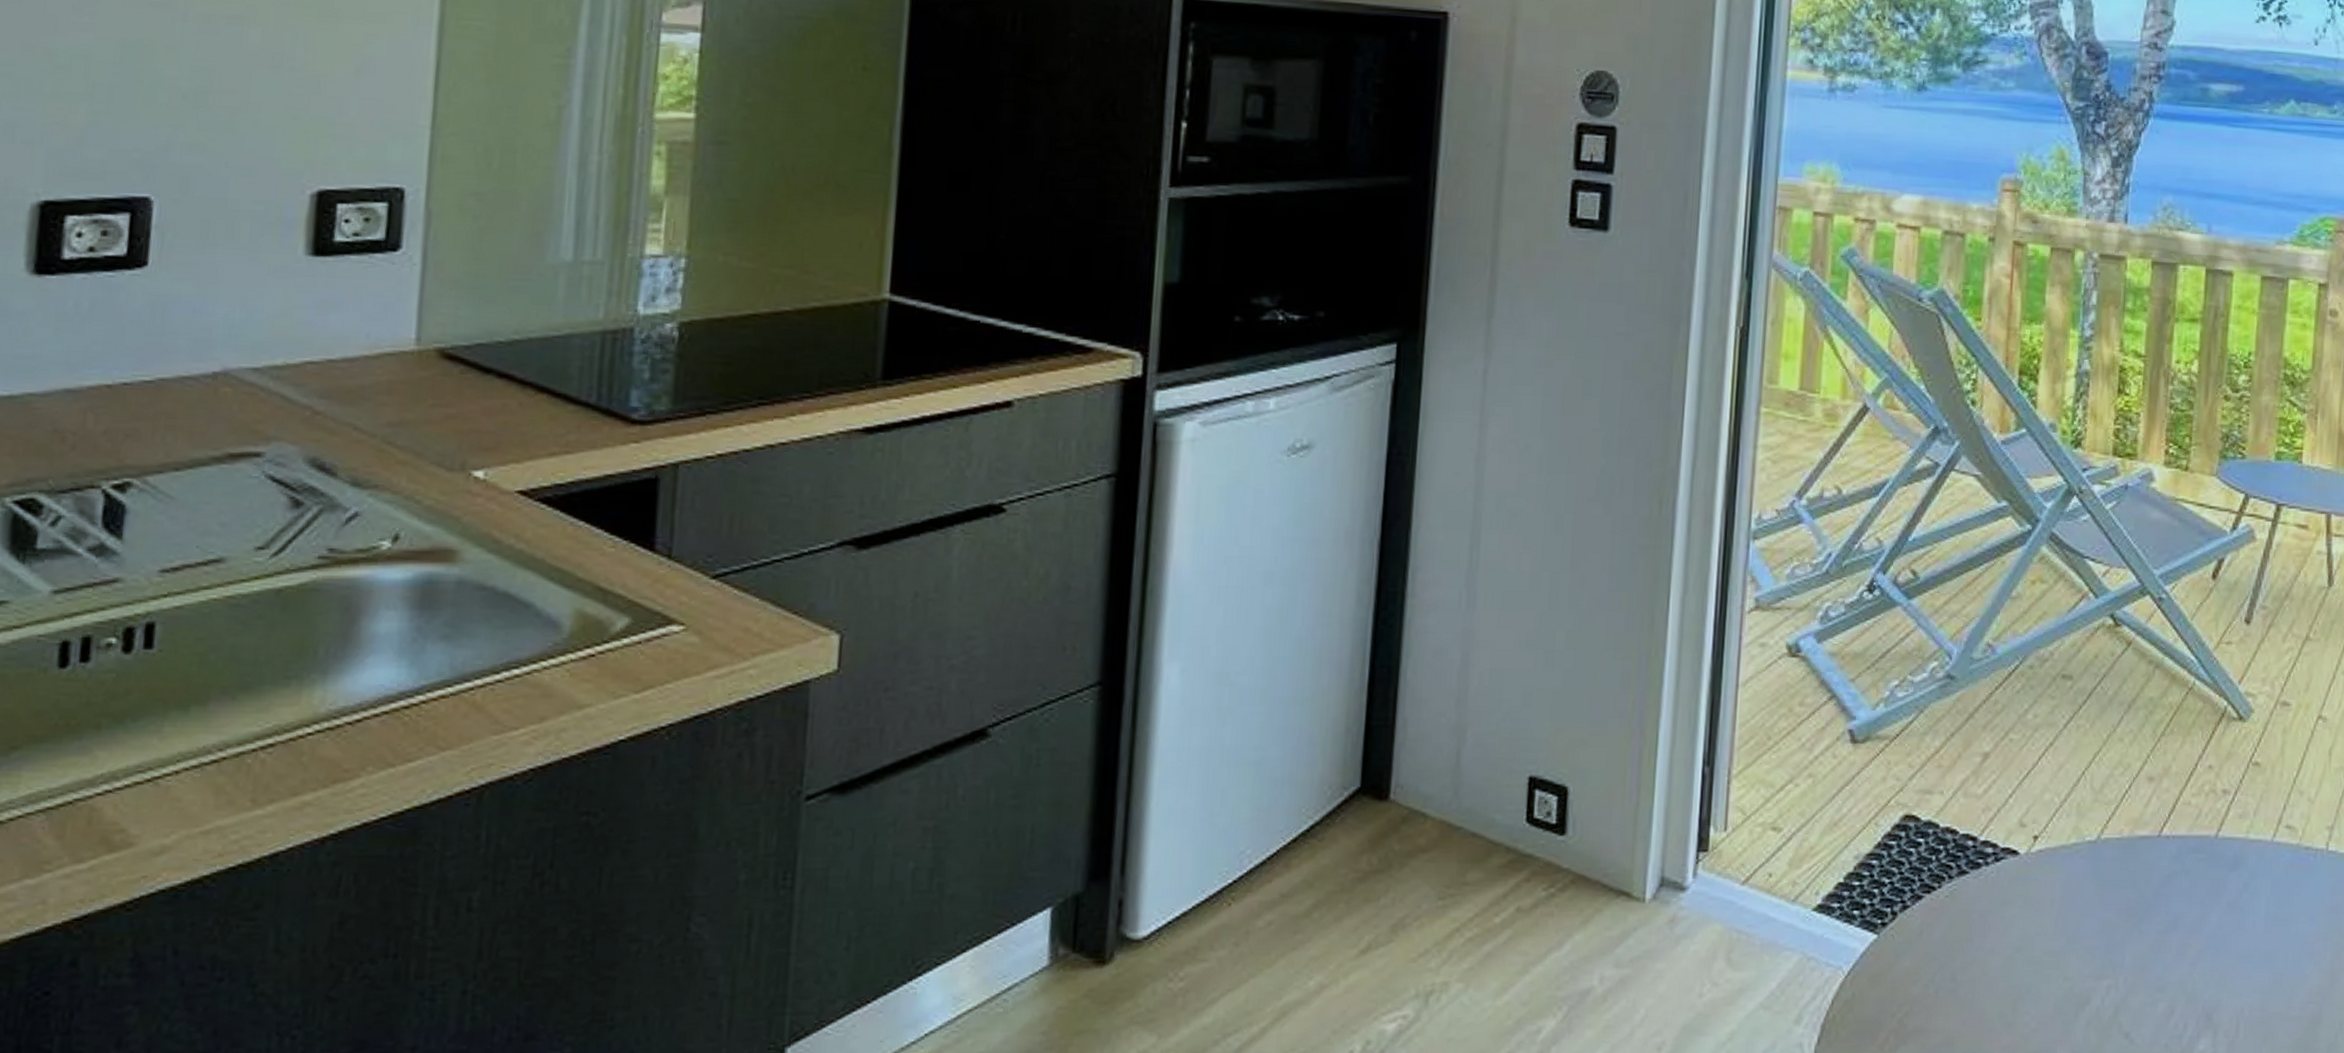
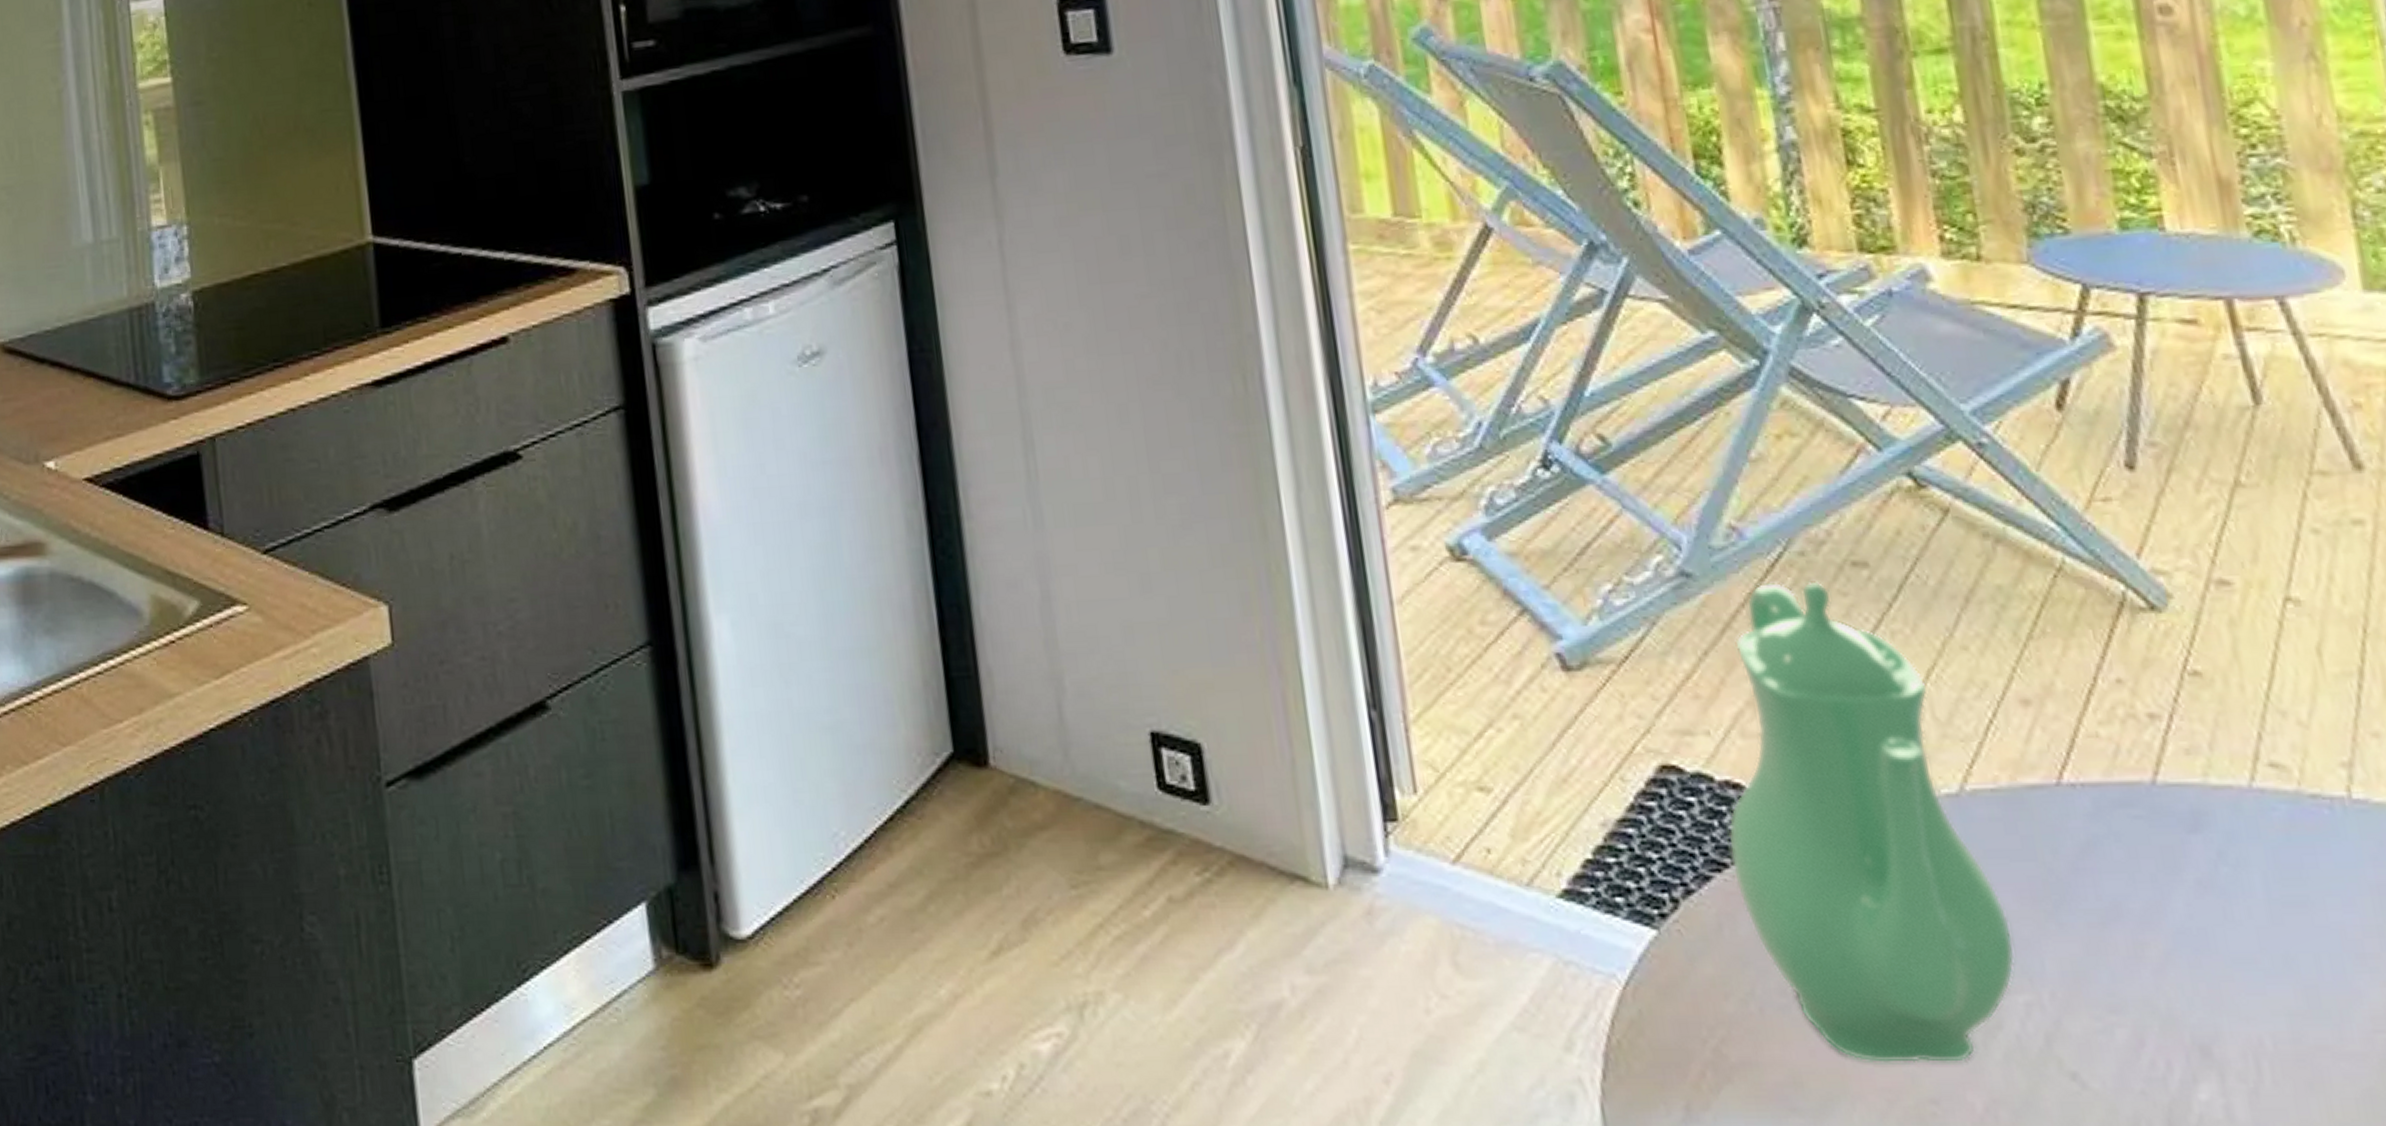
teapot: none [1937,686,2110,1029] -> present [1728,581,2016,1064]

